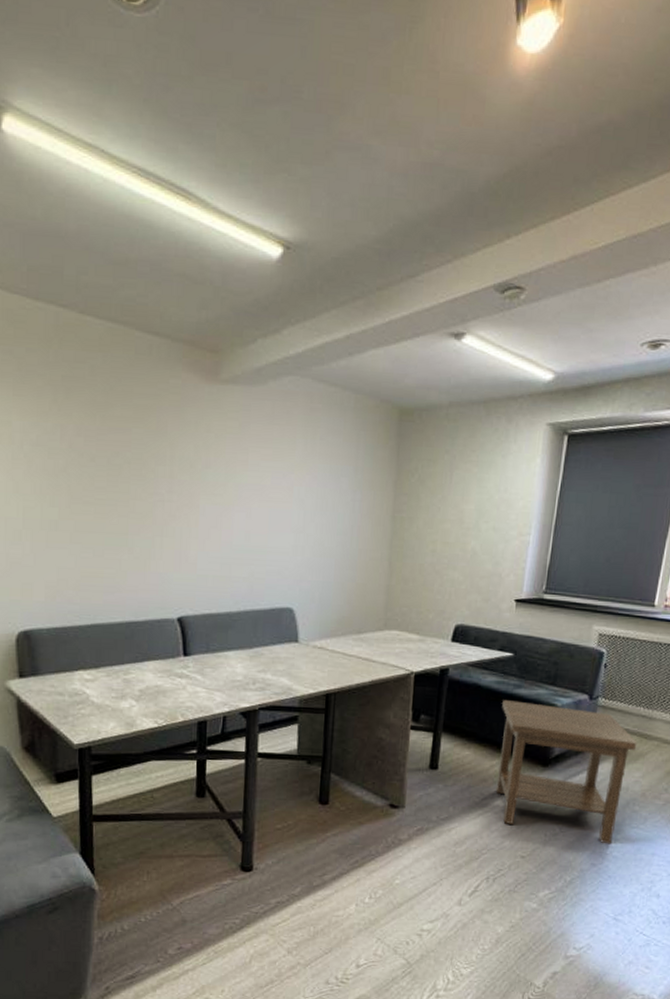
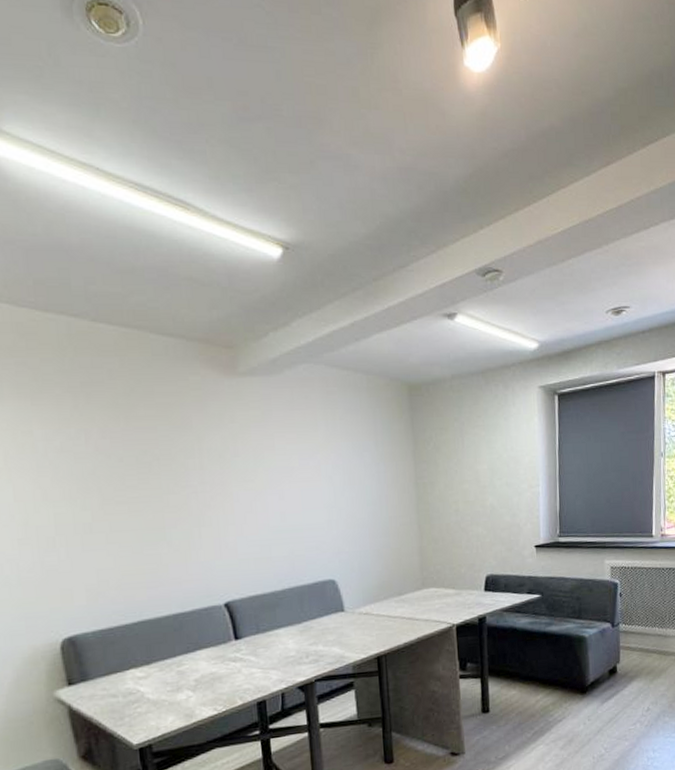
side table: present [495,700,637,844] -> none [538,637,658,757]

